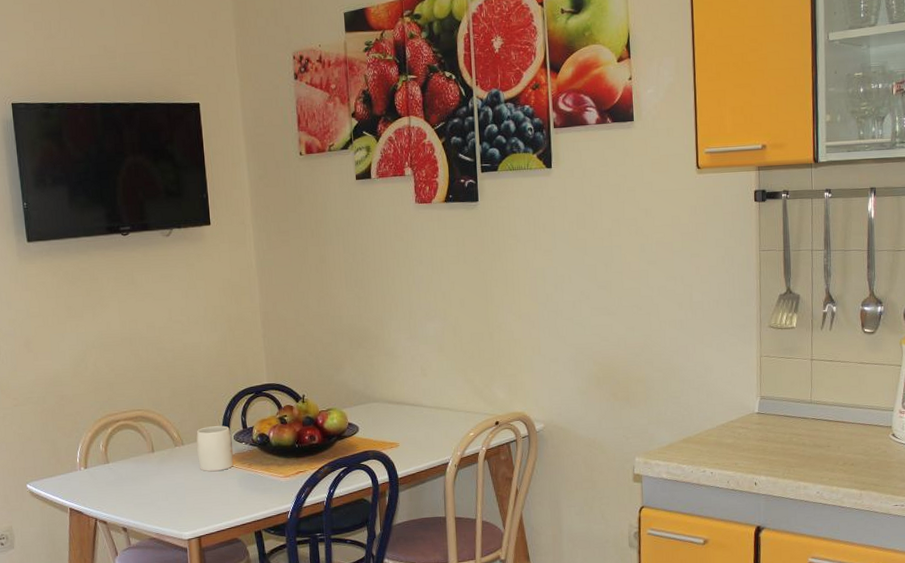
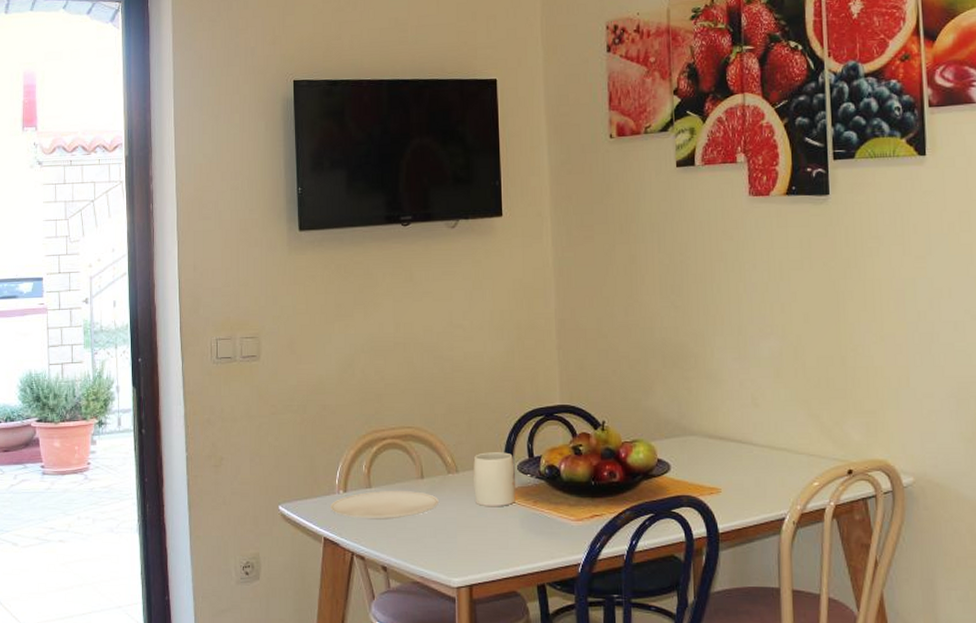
plate: none [72,463,168,490] -> present [329,490,439,520]

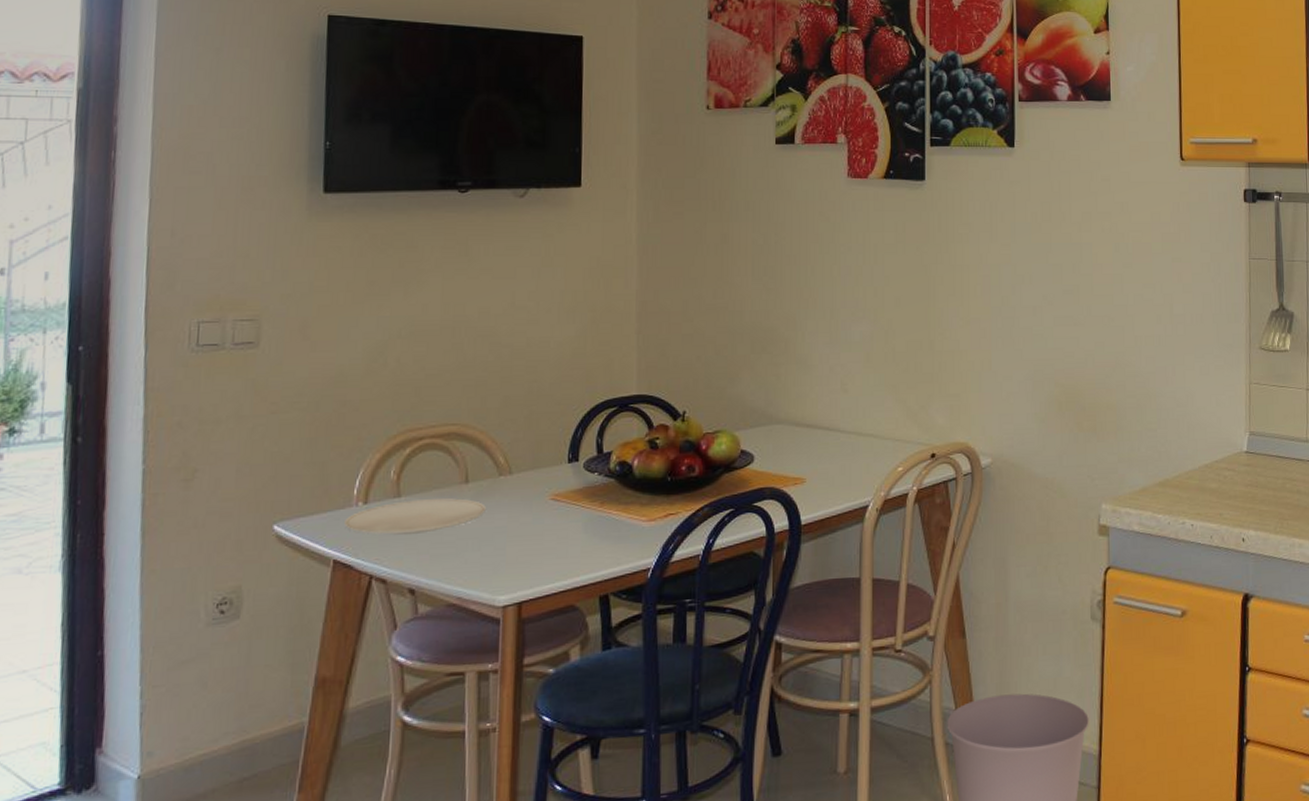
mug: present [472,452,516,507] -> none [529,449,581,512]

